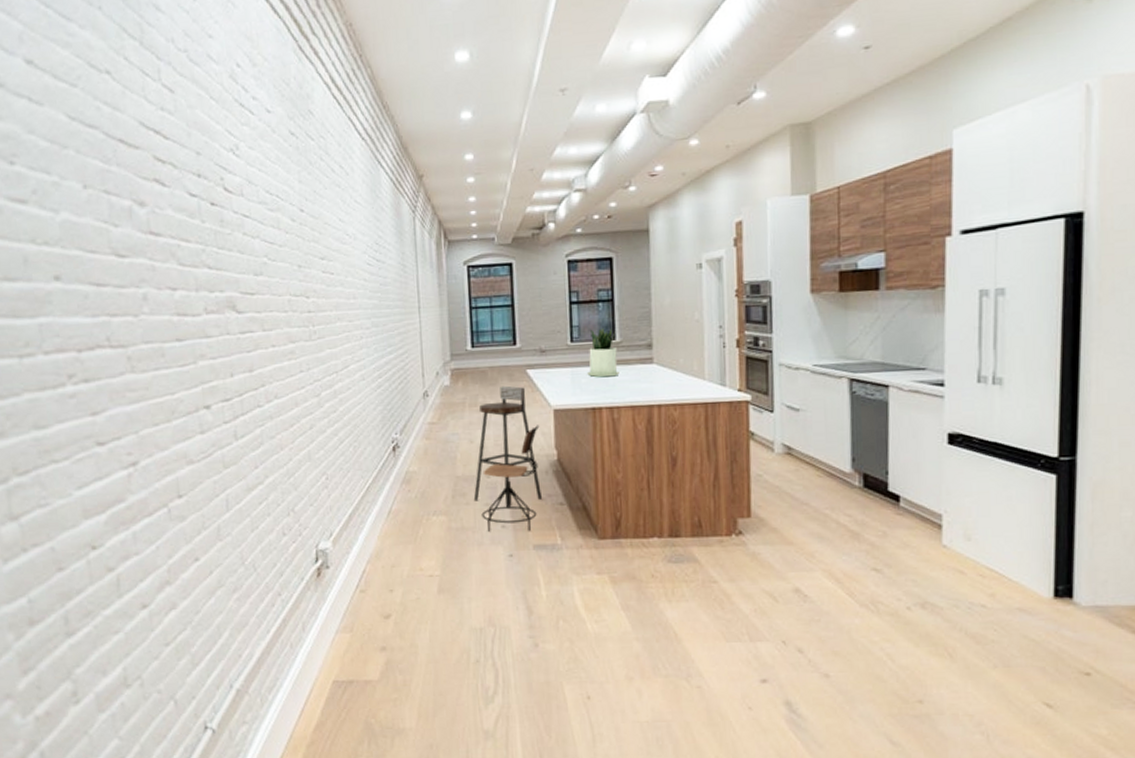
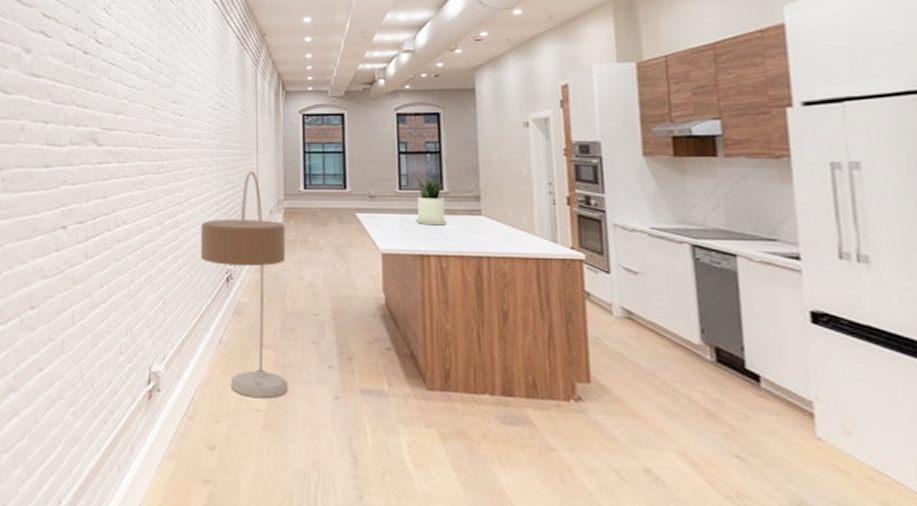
floor lamp: none [362,330,462,565] -> present [200,170,288,399]
bar stool: present [473,385,542,507] -> none [301,227,369,347]
chair: present [481,425,540,532] -> none [309,267,368,374]

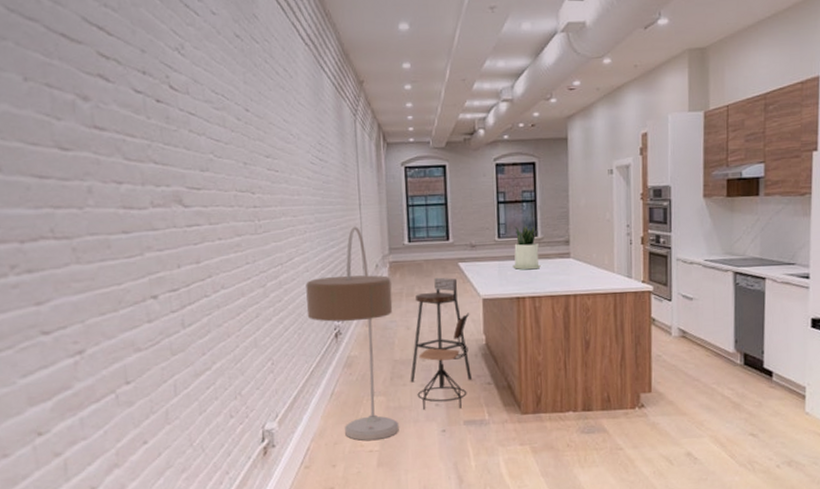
bar stool: none [301,227,369,347] -> present [410,277,471,387]
chair: none [309,267,368,374] -> present [417,312,470,410]

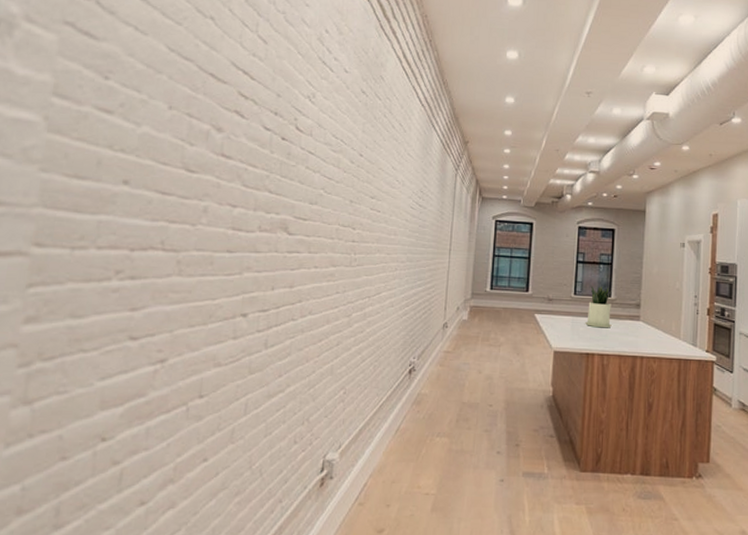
floor lamp: present [306,226,399,441] -> none [385,269,470,483]
bar stool: present [410,277,471,387] -> none [475,325,535,435]
chair: present [417,312,470,410] -> none [480,363,540,459]

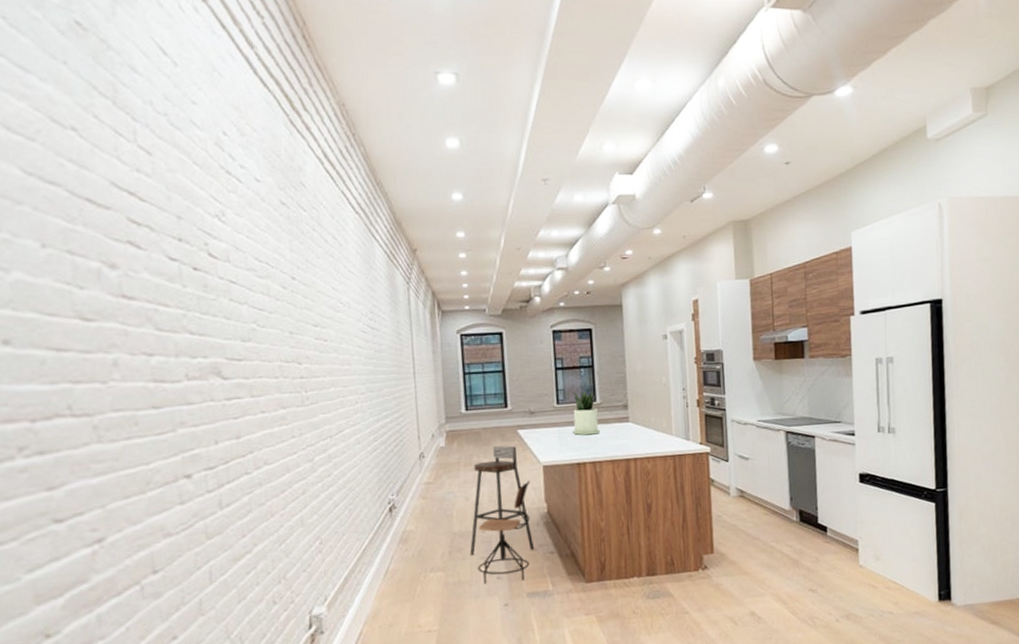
bar stool: none [475,325,535,435] -> present [469,445,534,559]
chair: none [480,363,540,459] -> present [477,480,531,584]

